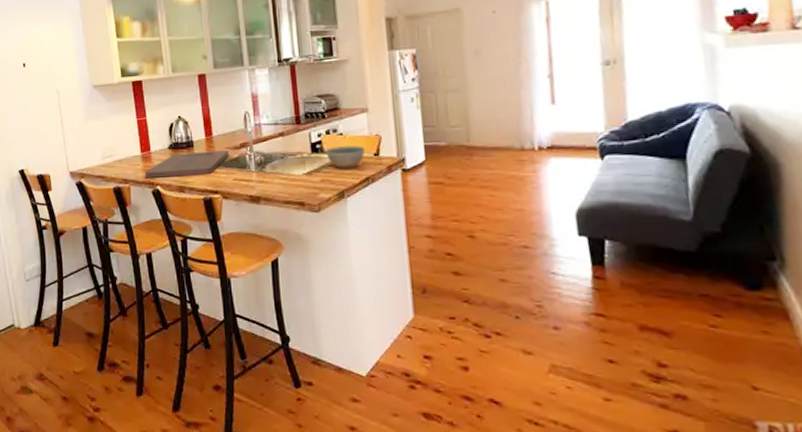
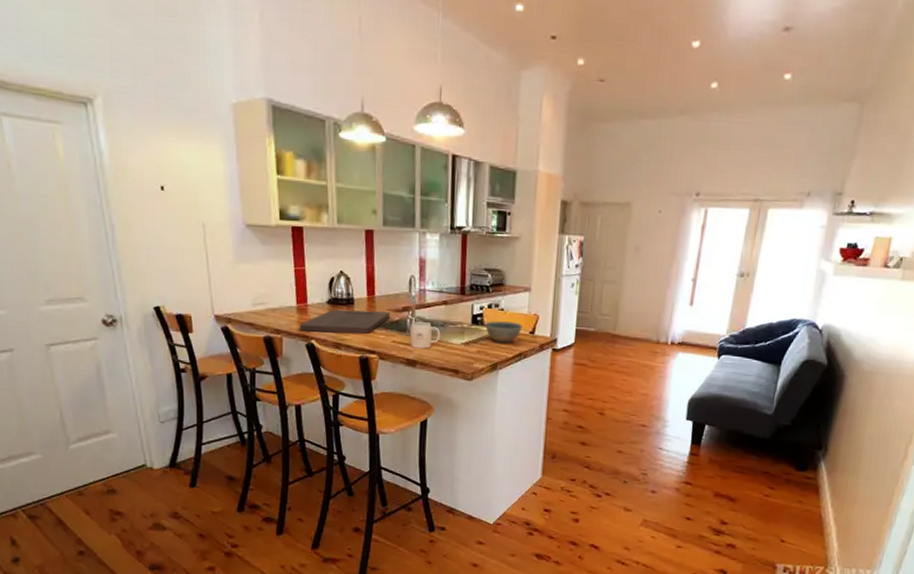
mug: none [250,156,282,184] -> present [410,322,441,349]

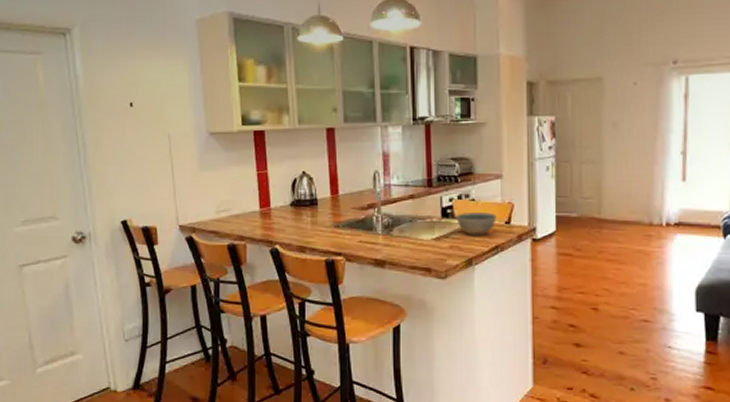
cutting board: present [300,309,390,334] -> none [264,211,355,236]
mug: present [410,322,441,349] -> none [377,219,409,247]

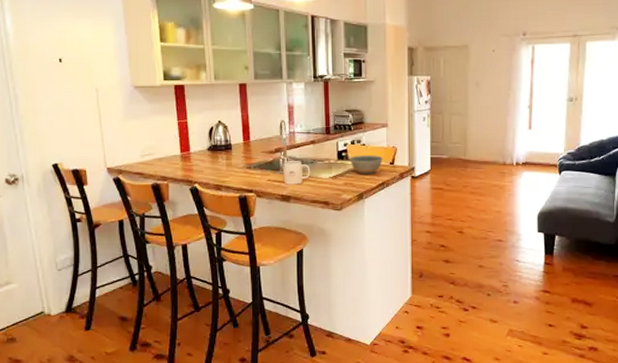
mug: none [377,219,409,247] -> present [283,161,311,185]

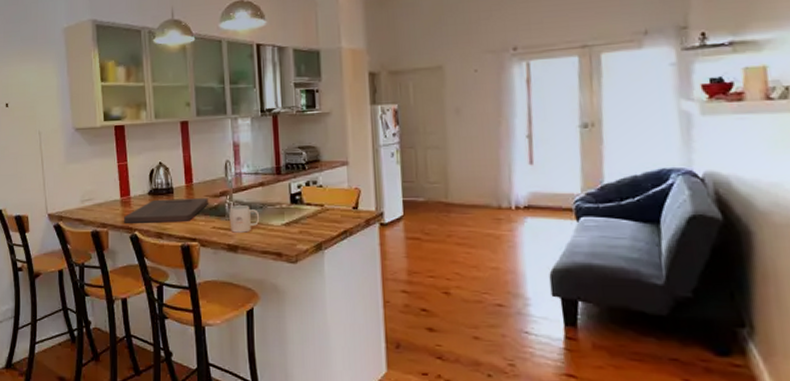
cutting board: none [184,154,264,176] -> present [124,198,208,223]
bowl: present [350,155,383,175] -> none [305,198,344,222]

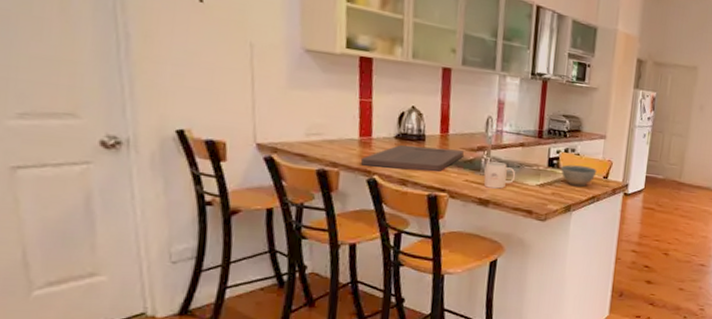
bowl: none [305,198,344,222] -> present [561,164,597,187]

